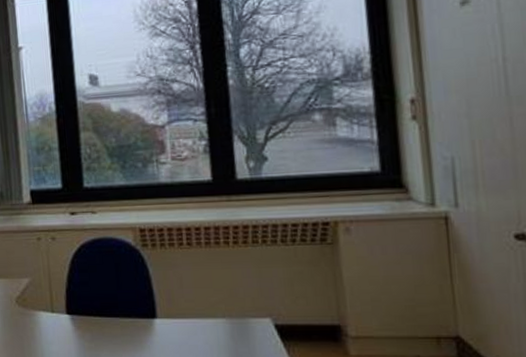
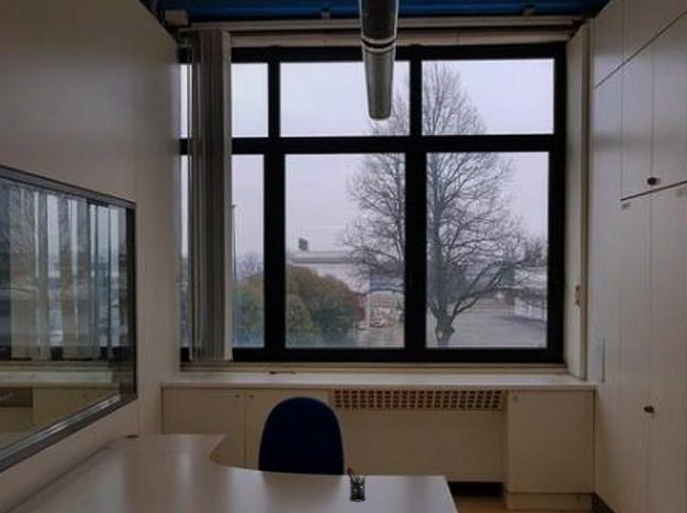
pen holder: none [158,309,184,347] -> present [345,466,369,502]

